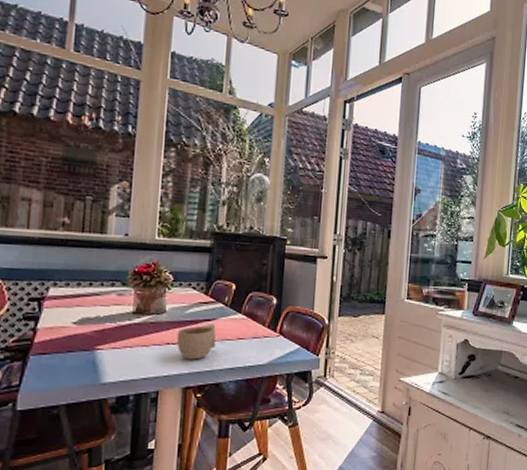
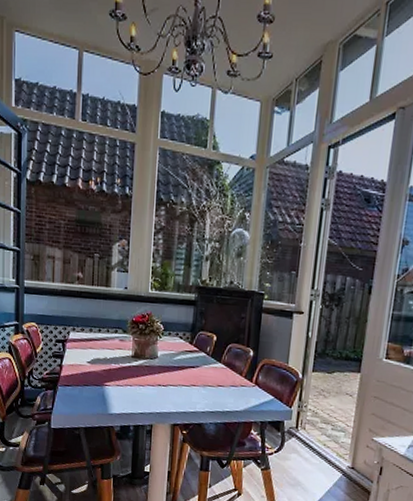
cup: present [176,323,216,360] -> none [166,369,199,401]

